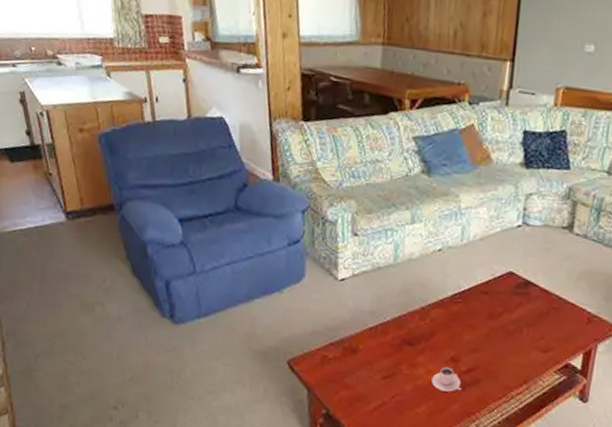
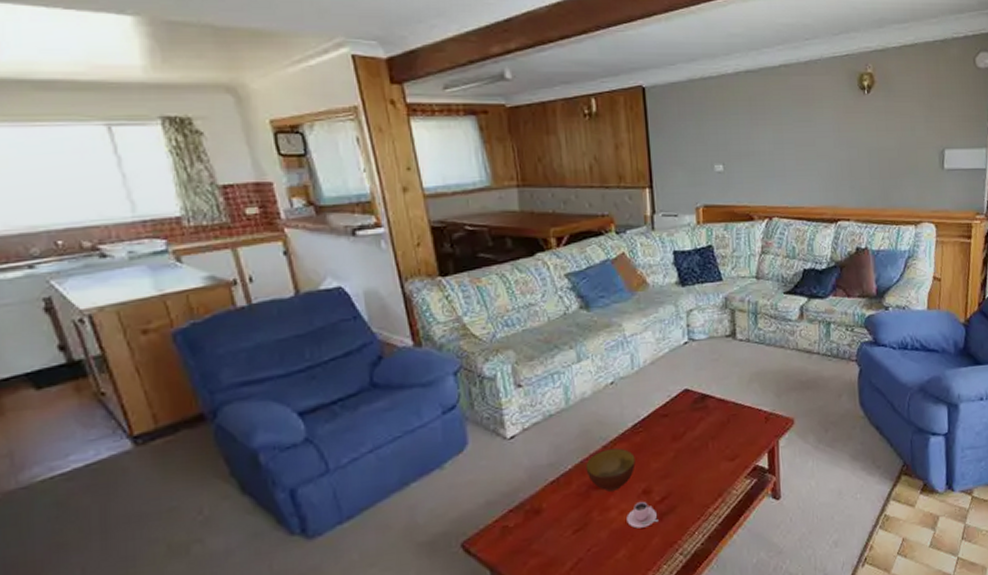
bowl: none [402,310,450,351] -> present [585,448,636,492]

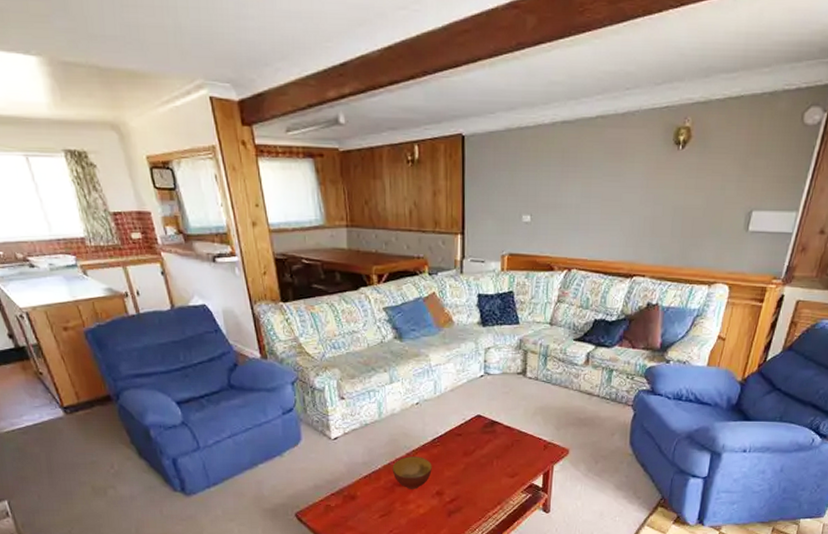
teacup: present [627,501,658,529] -> none [422,500,447,520]

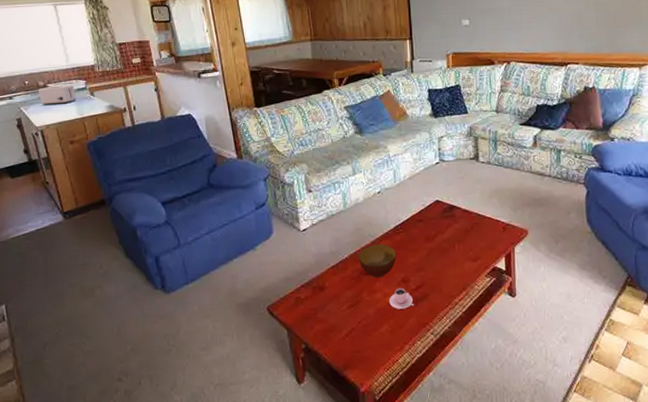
toaster: none [17,259,66,283] -> present [38,85,77,106]
teacup: none [422,500,447,520] -> present [389,287,414,309]

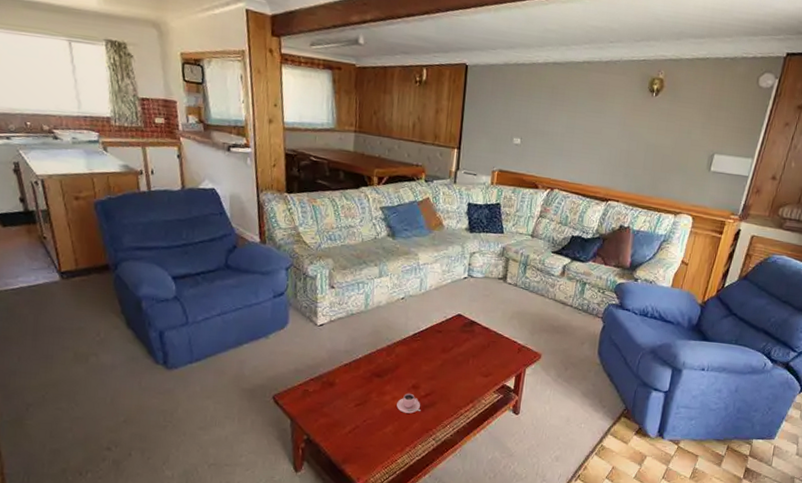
toaster: present [38,85,77,106] -> none [41,132,87,155]
bowl: present [358,244,397,278] -> none [372,348,411,381]

